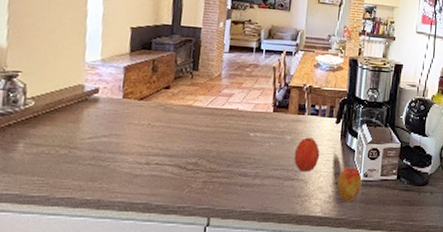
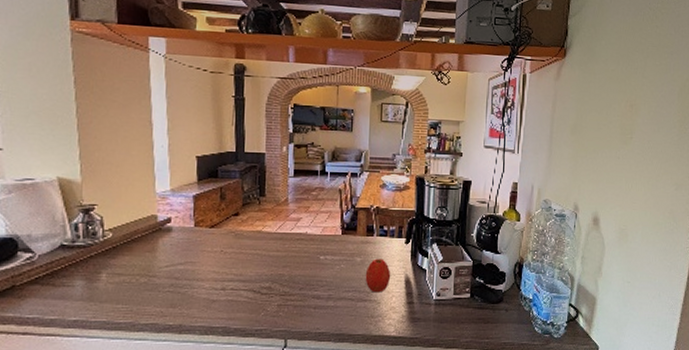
apple: present [337,166,362,202] -> none [409,286,435,321]

